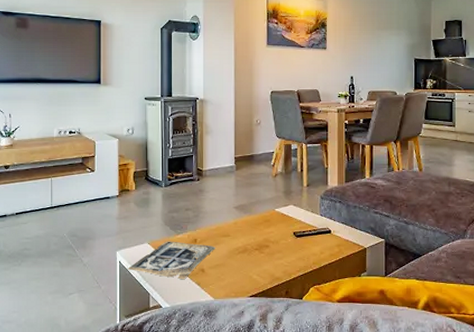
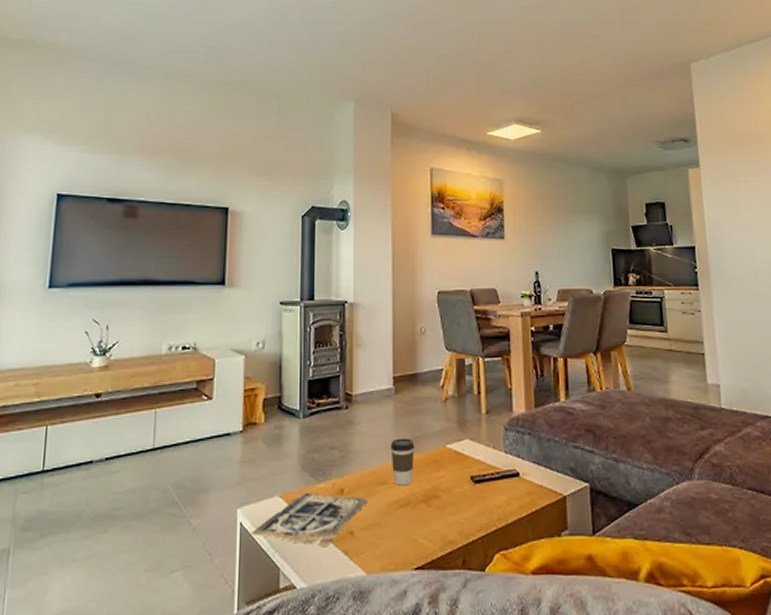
coffee cup: none [232,203,251,238] -> present [390,438,415,486]

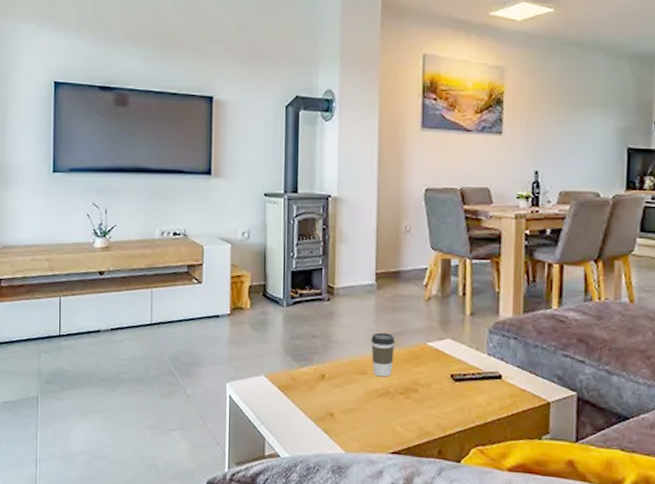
magazine: present [250,492,368,548] -> none [238,374,348,425]

